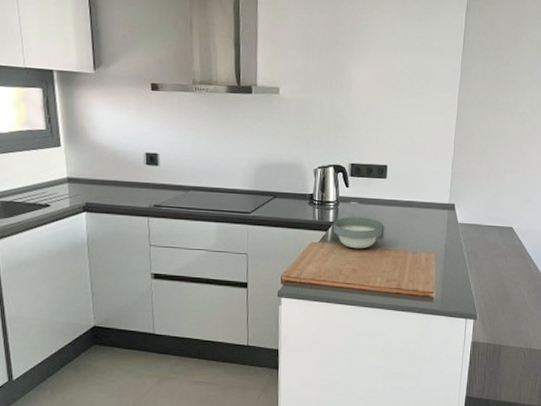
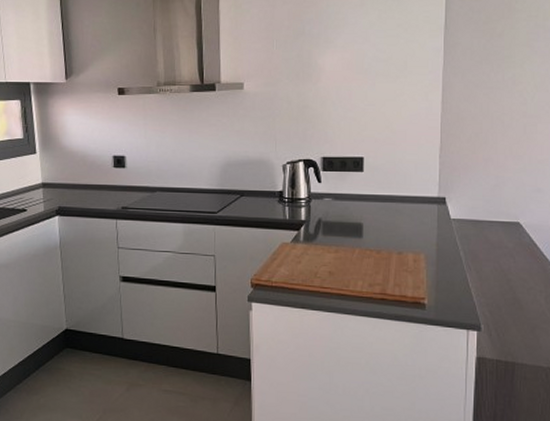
bowl: present [333,216,383,249] -> none [305,214,362,250]

